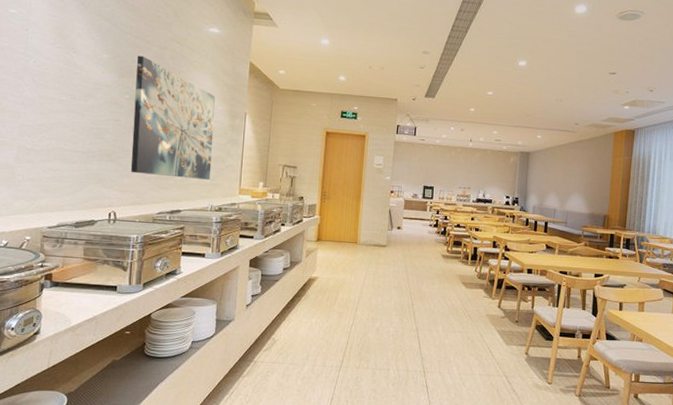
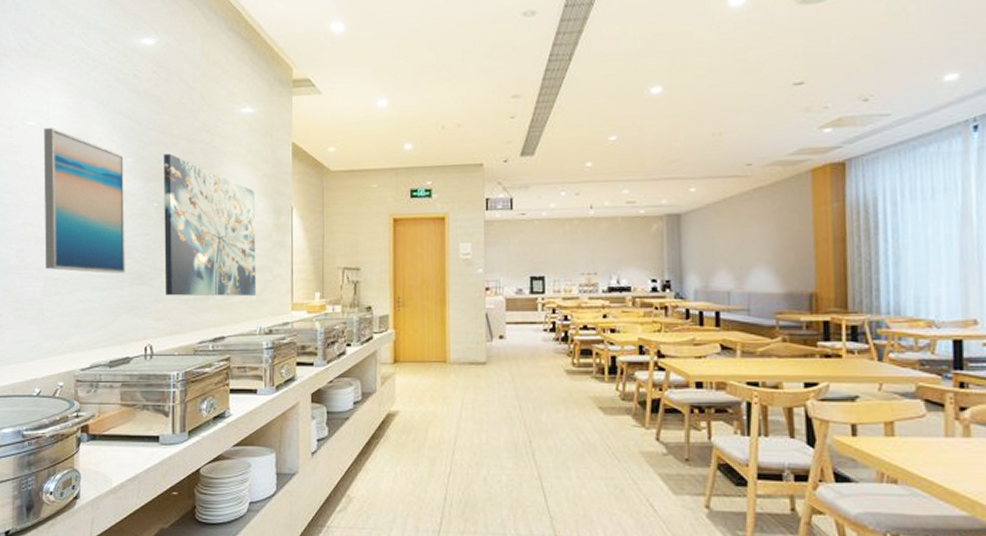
wall art: none [19,17,101,151] -> present [43,128,125,274]

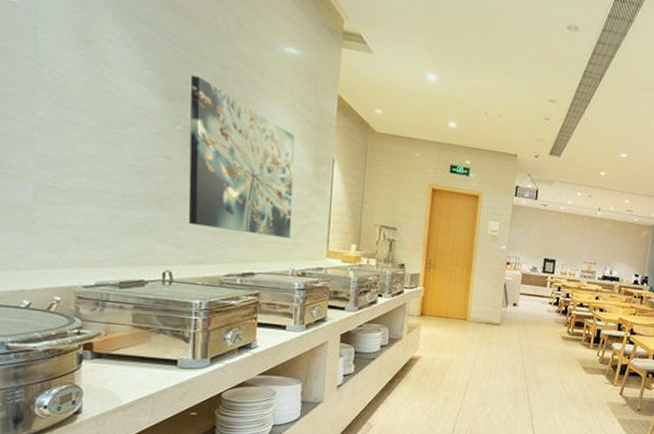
wall art: present [43,128,125,274] -> none [31,10,142,195]

